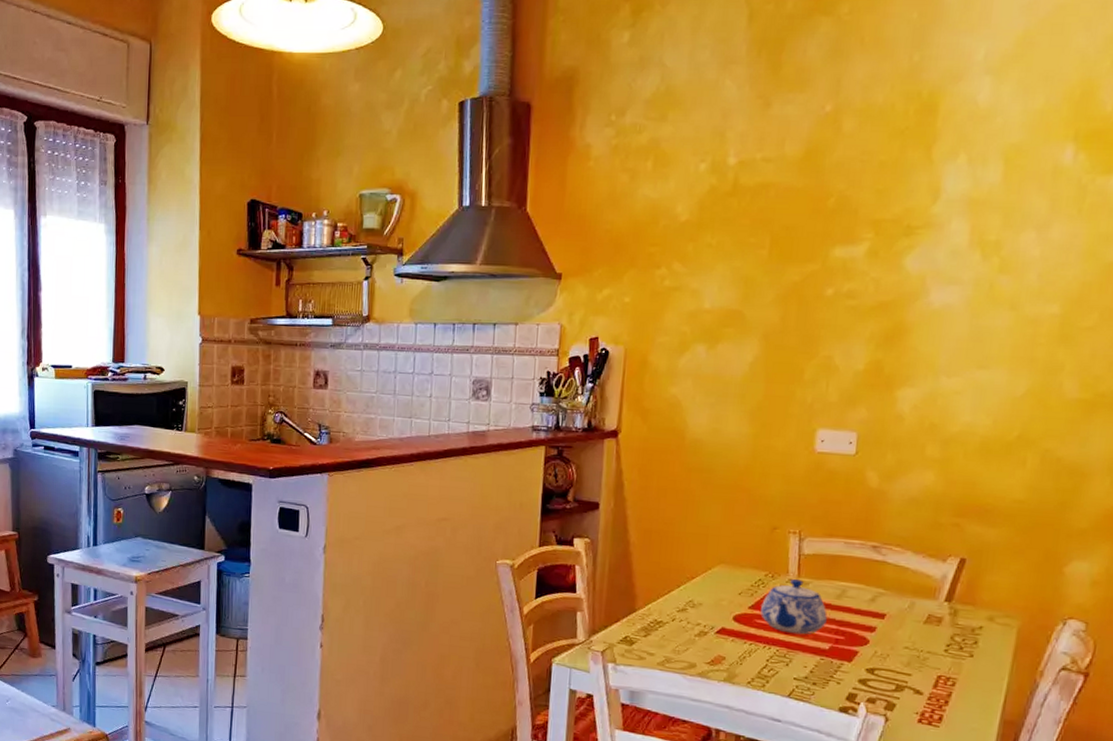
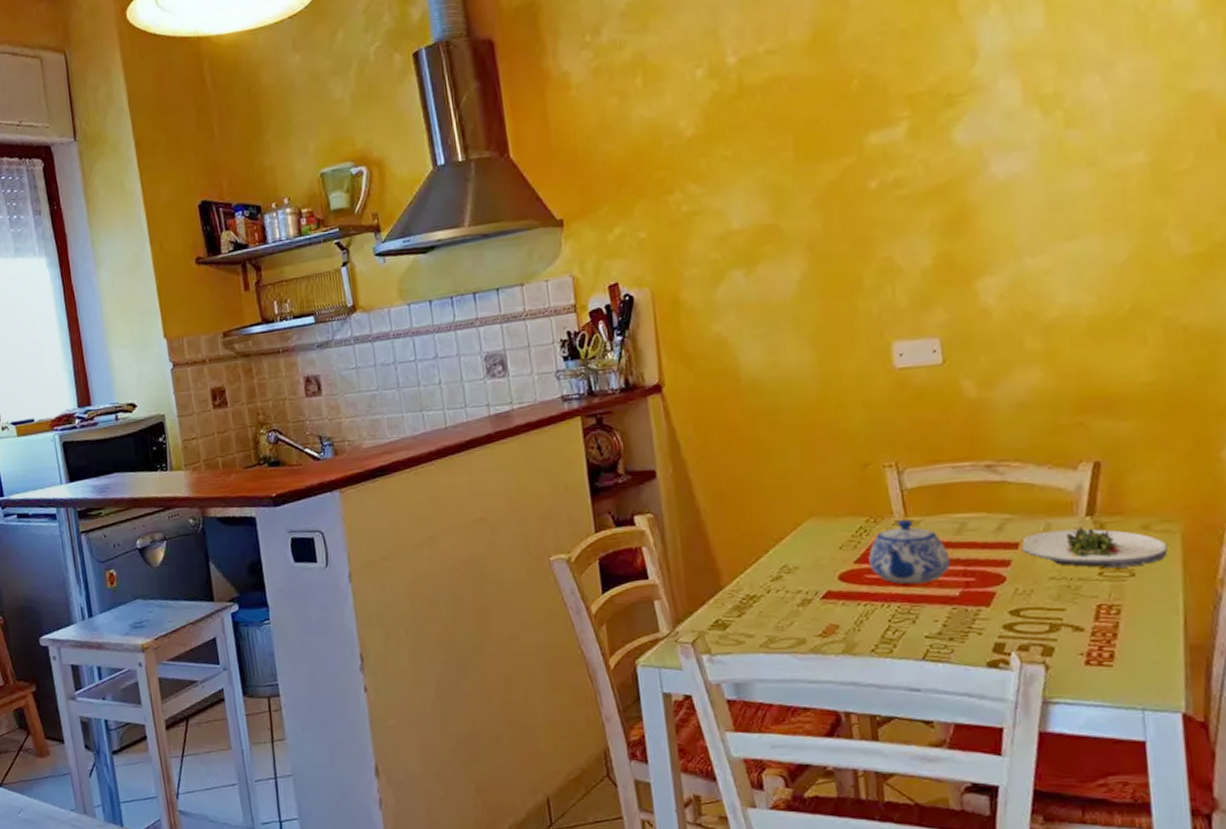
salad plate: none [887,608,1005,650] -> present [1022,527,1168,568]

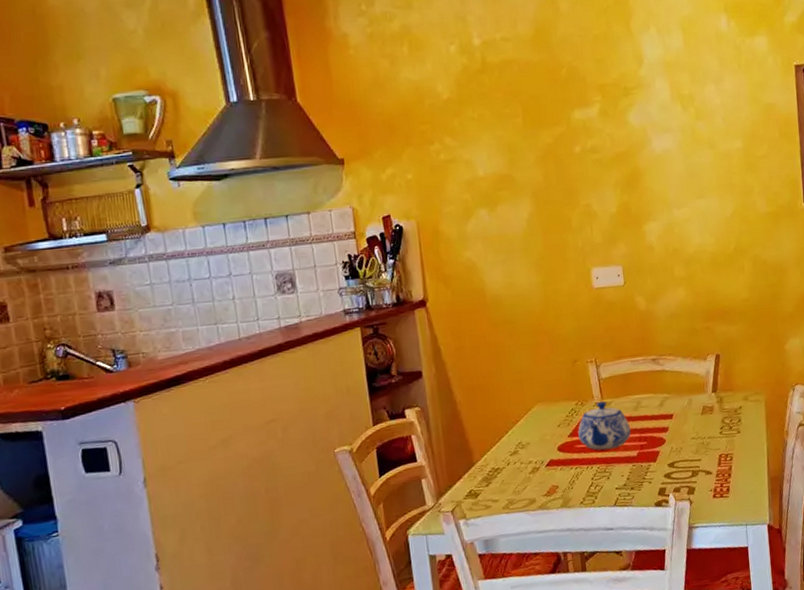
salad plate: present [1022,527,1168,568] -> none [675,400,758,429]

